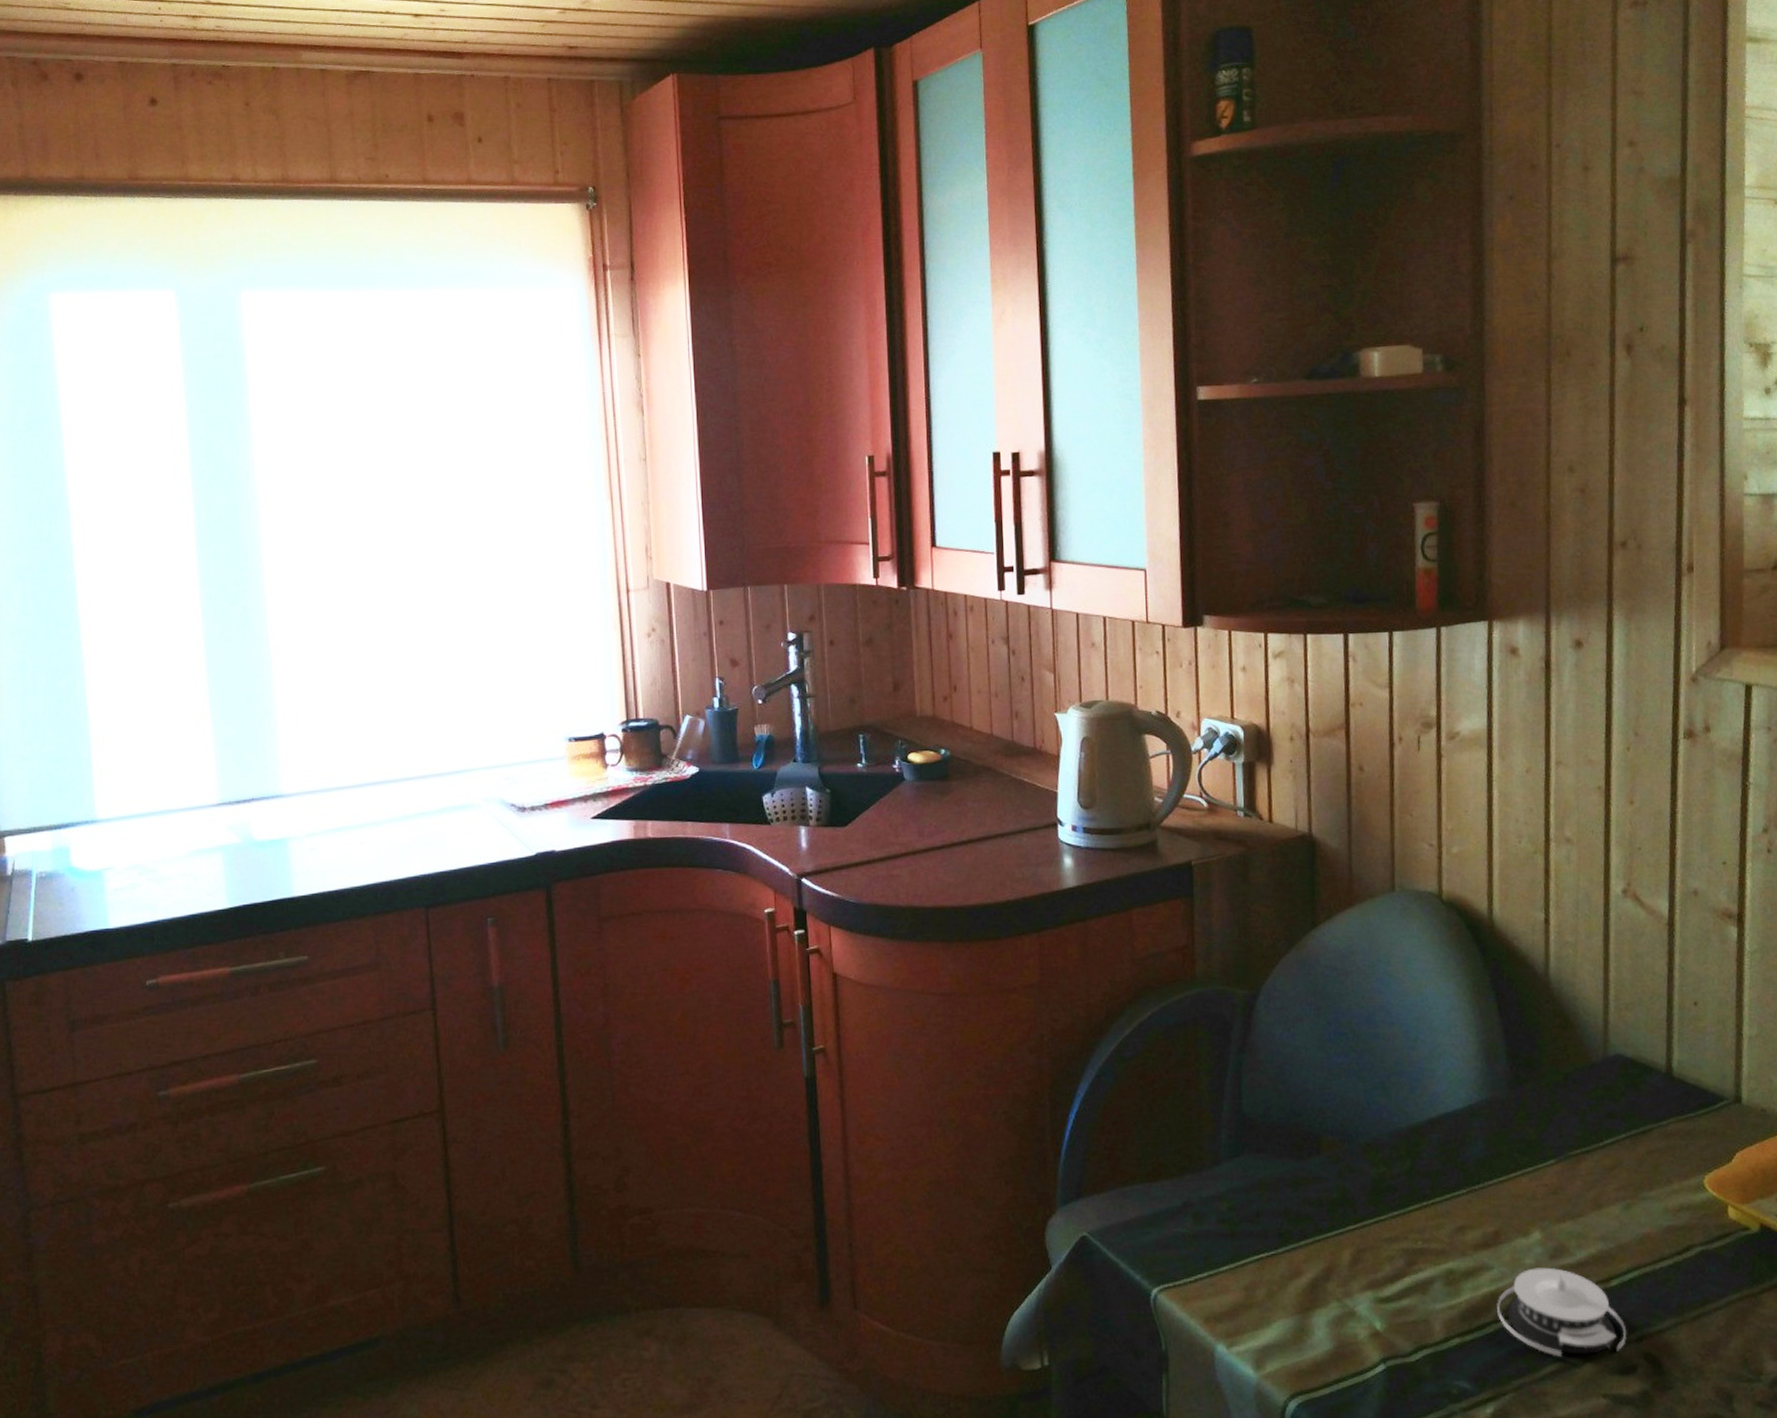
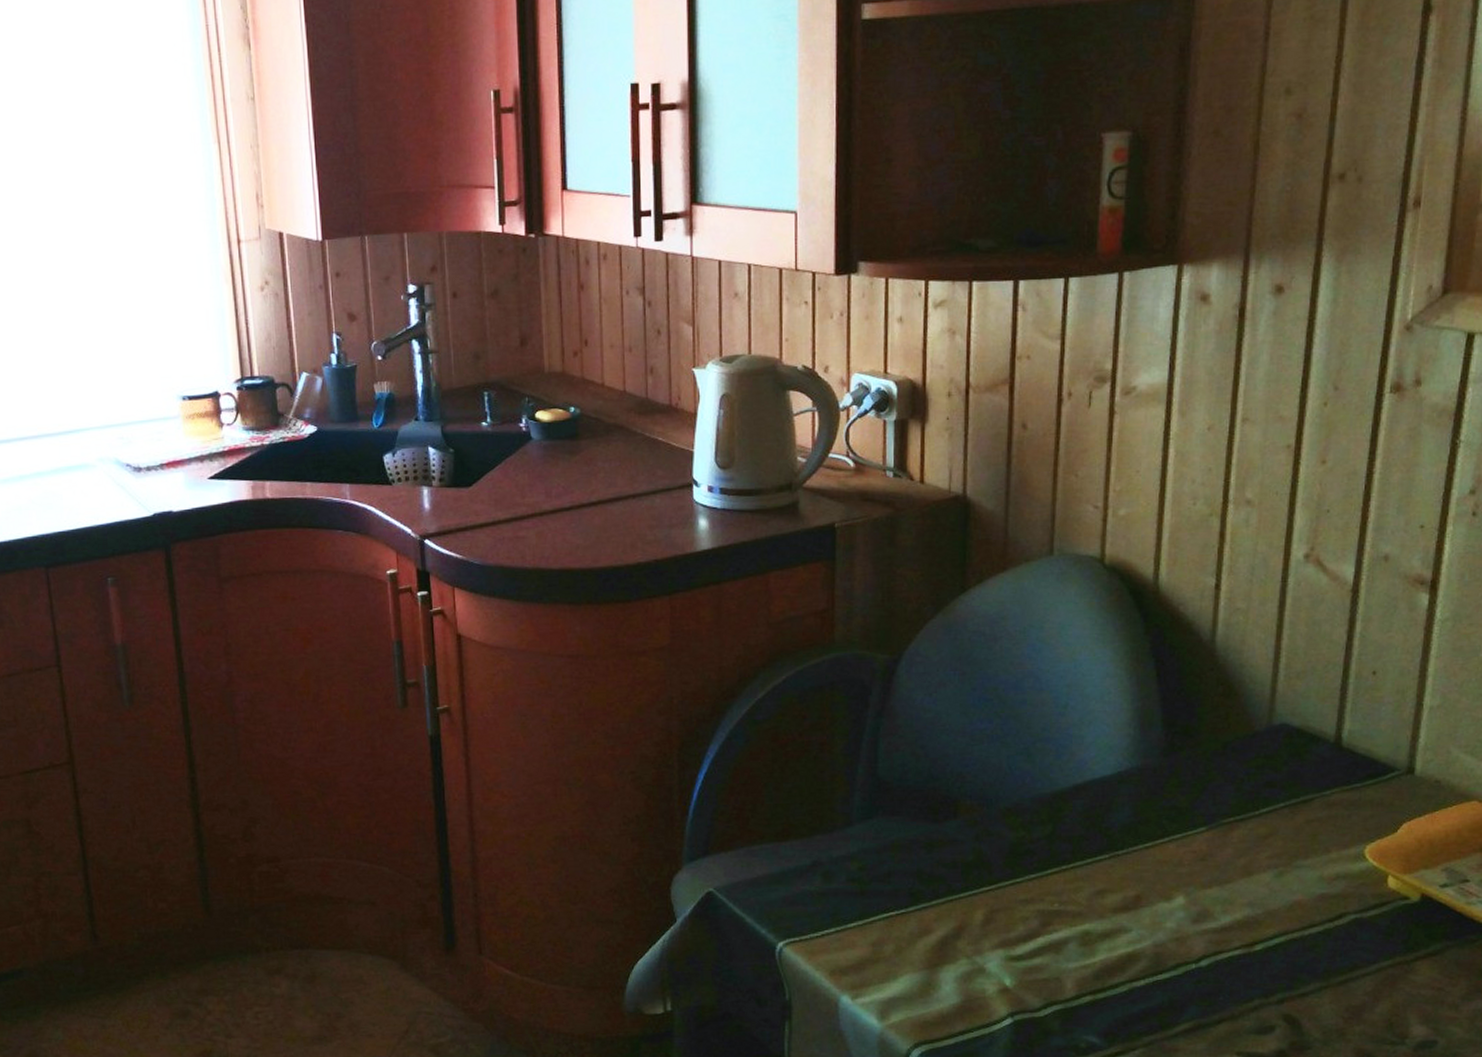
architectural model: present [1497,1267,1627,1357] -> none [1133,931,1268,1016]

